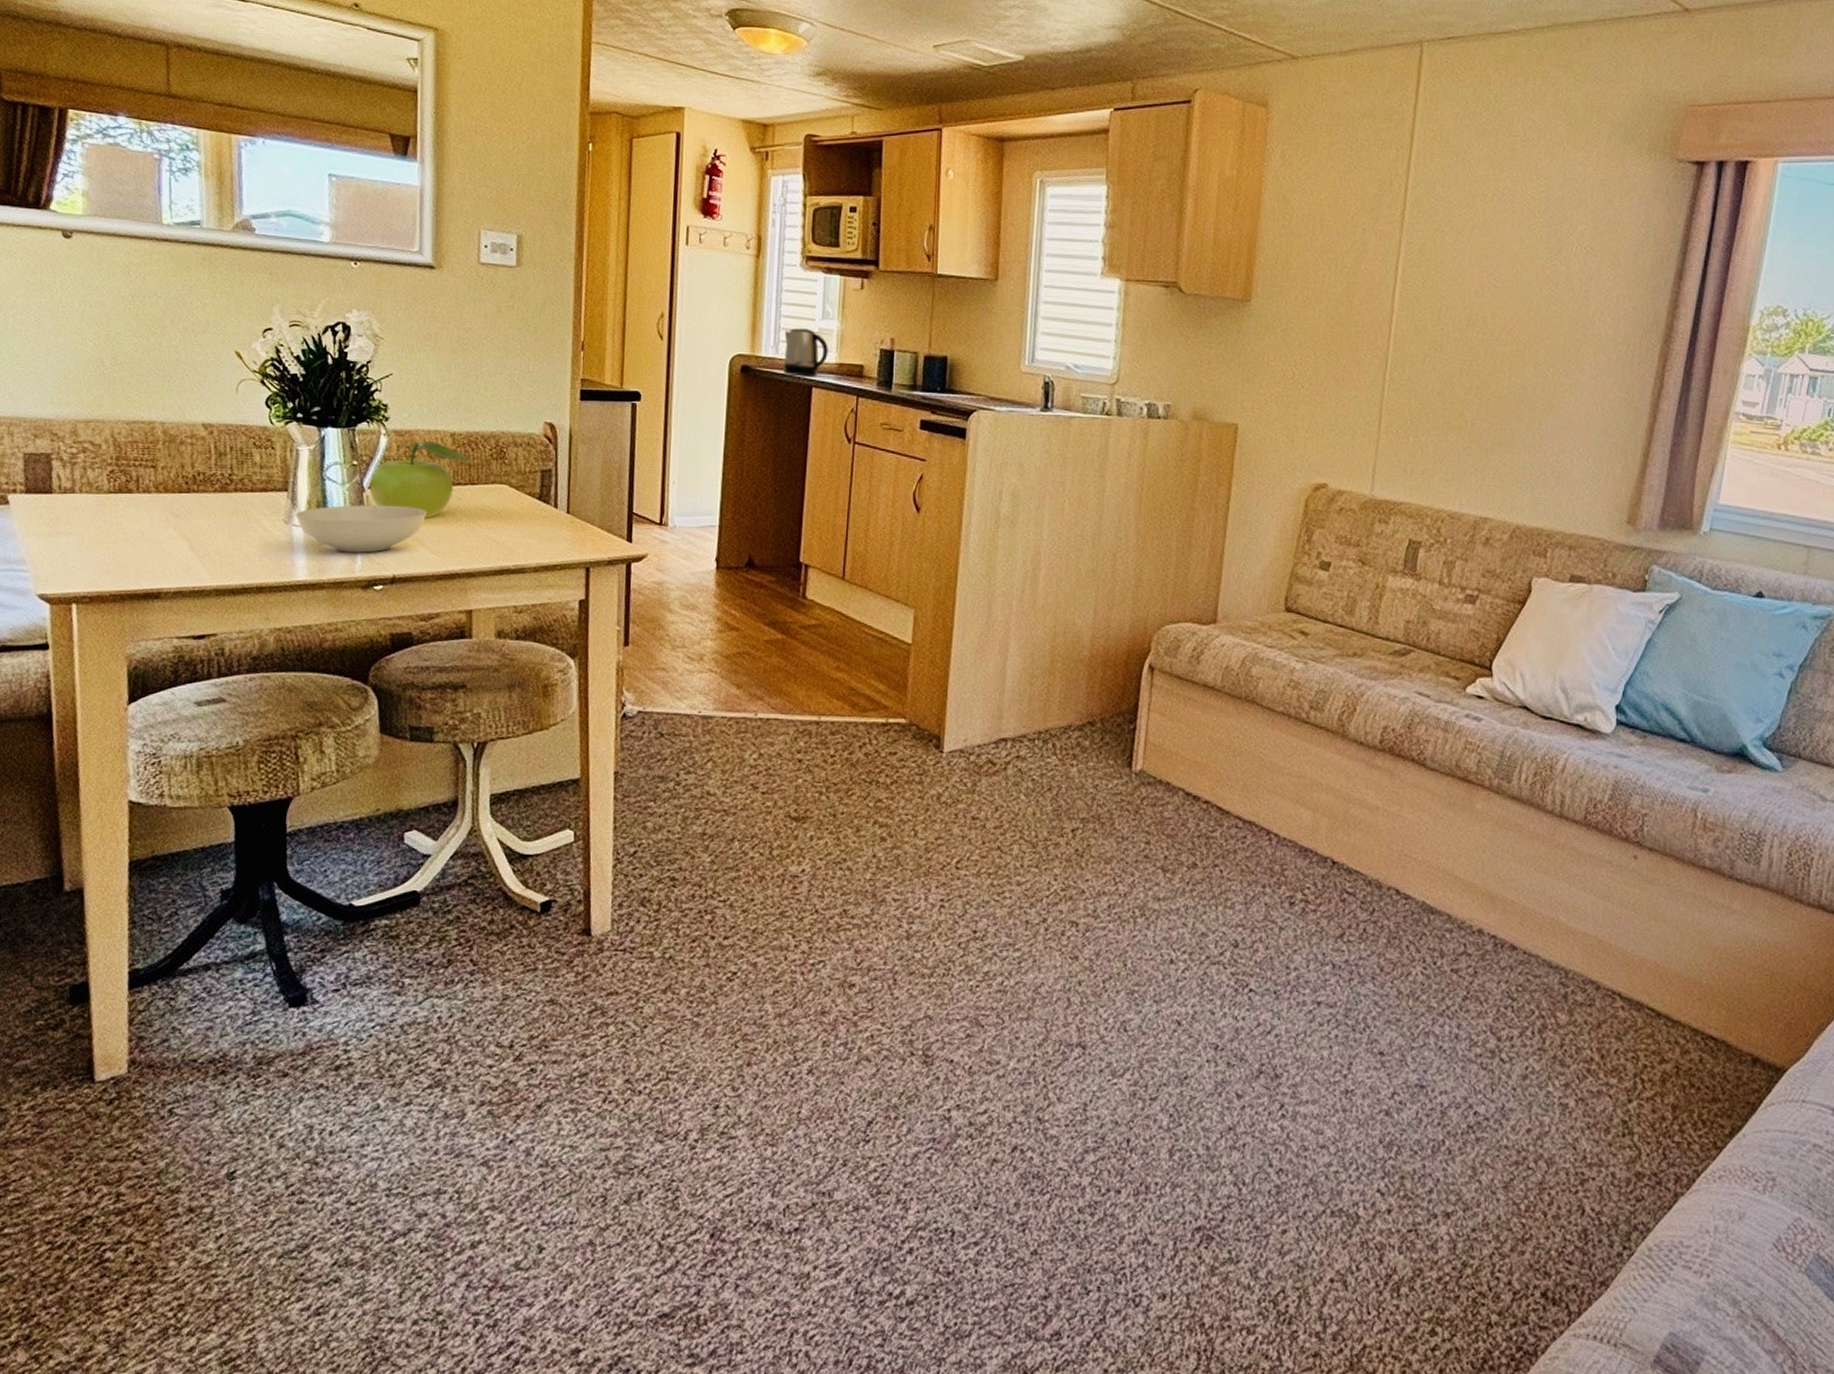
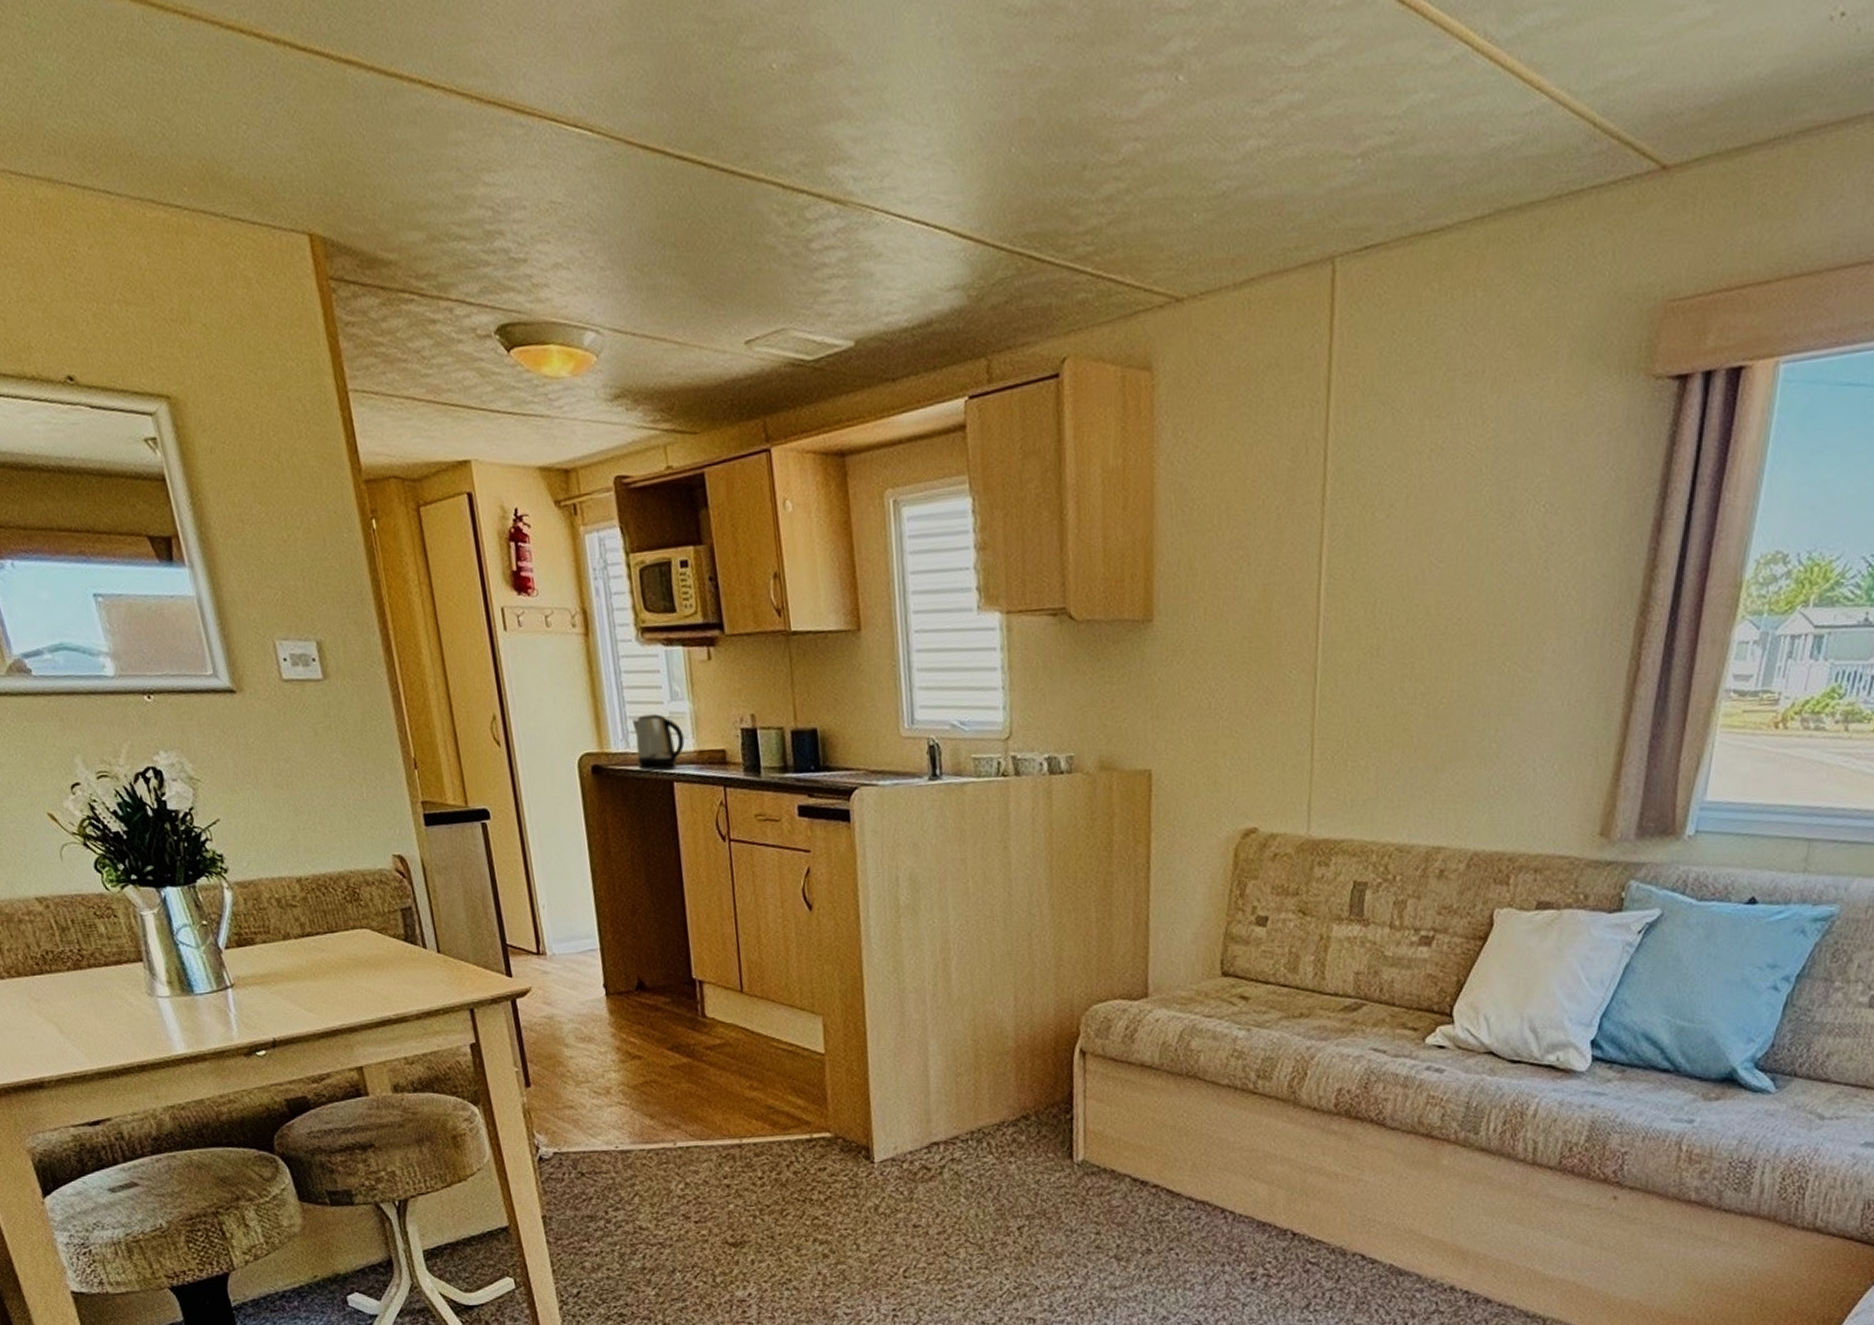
bowl: present [295,504,428,553] -> none [157,963,293,1020]
fruit: present [369,441,474,519] -> none [224,890,327,975]

